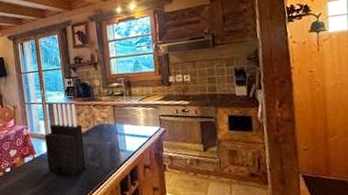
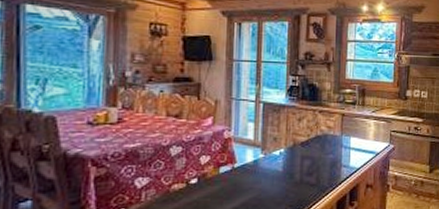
knife block: present [45,103,86,177] -> none [251,104,302,193]

